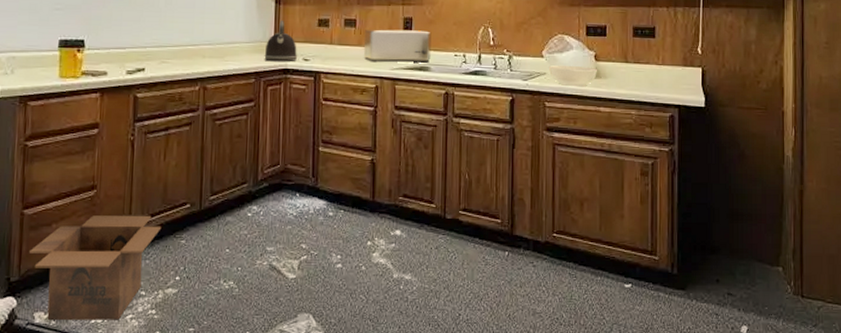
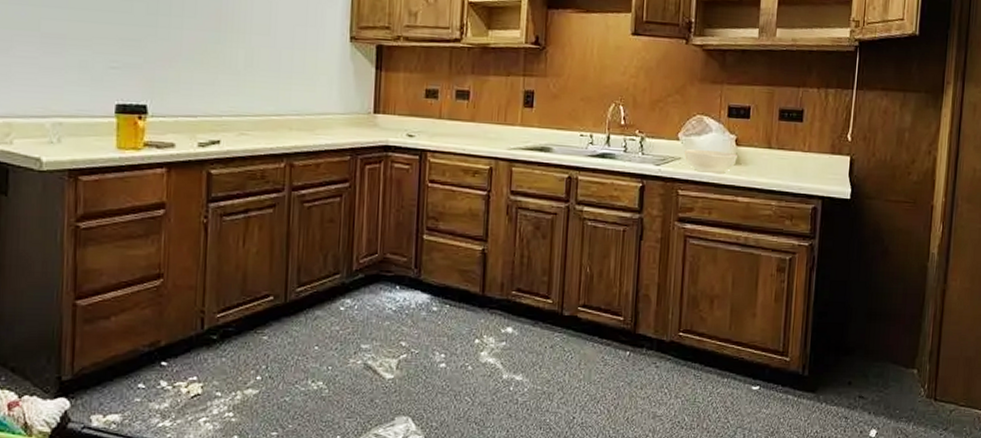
cardboard box: present [30,215,162,320] -> none [84,307,240,424]
kettle: present [264,19,298,62] -> none [361,88,401,138]
toaster: present [363,29,430,63] -> none [477,103,554,143]

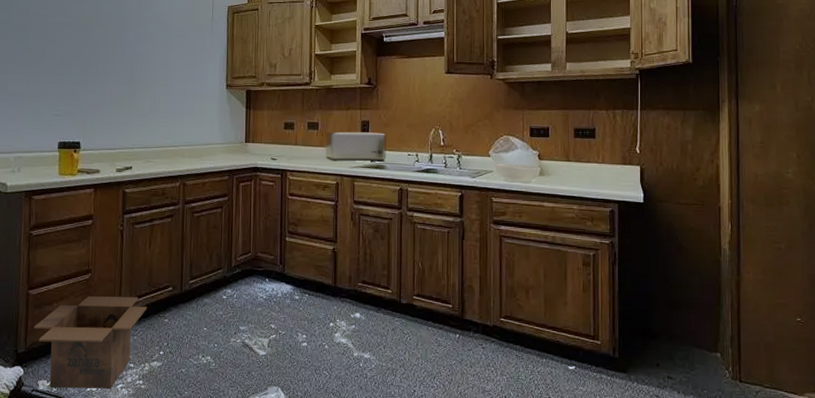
cardboard box: none [84,307,240,424] -> present [34,296,147,389]
toaster: none [477,103,554,143] -> present [325,131,386,162]

